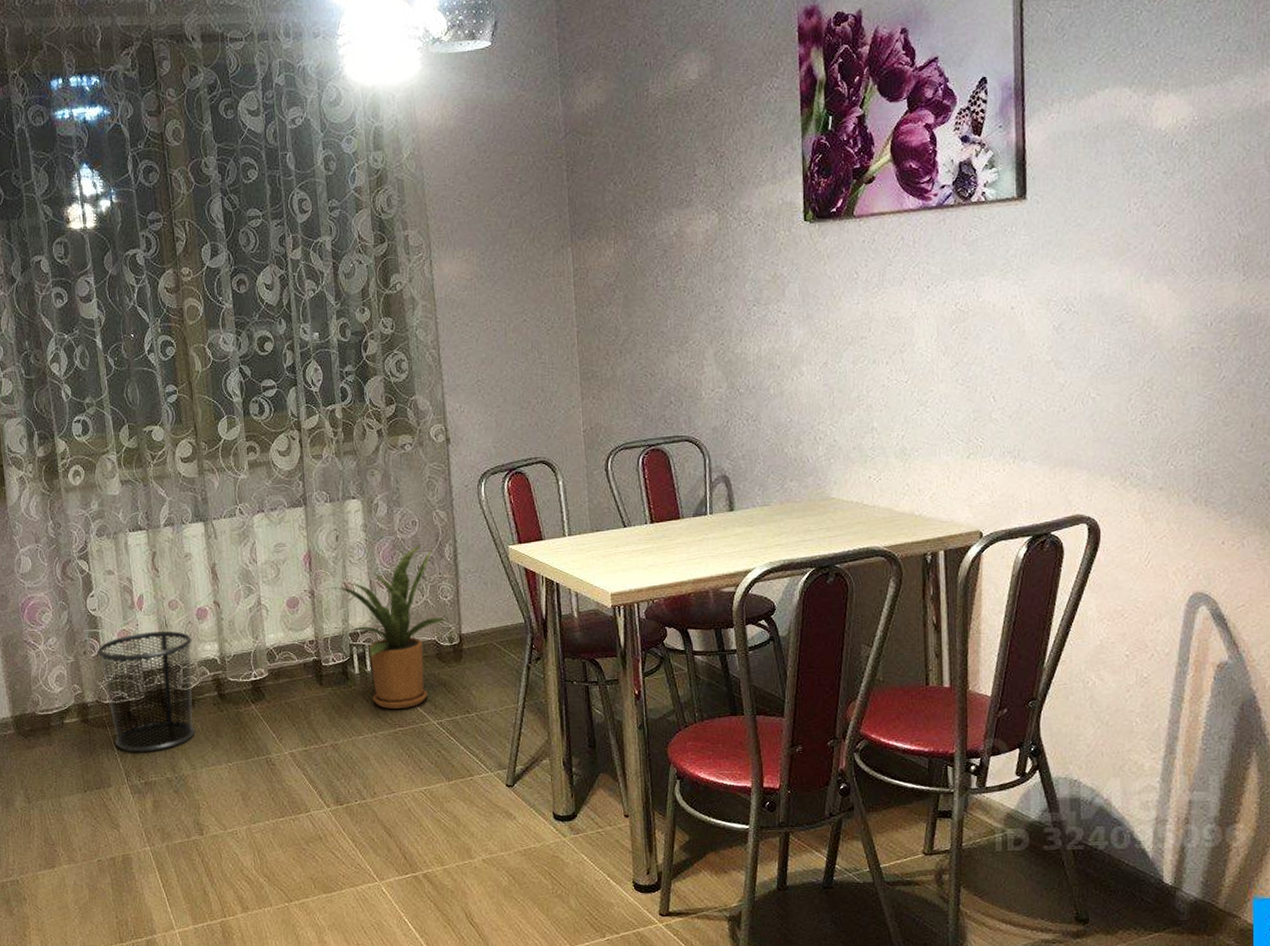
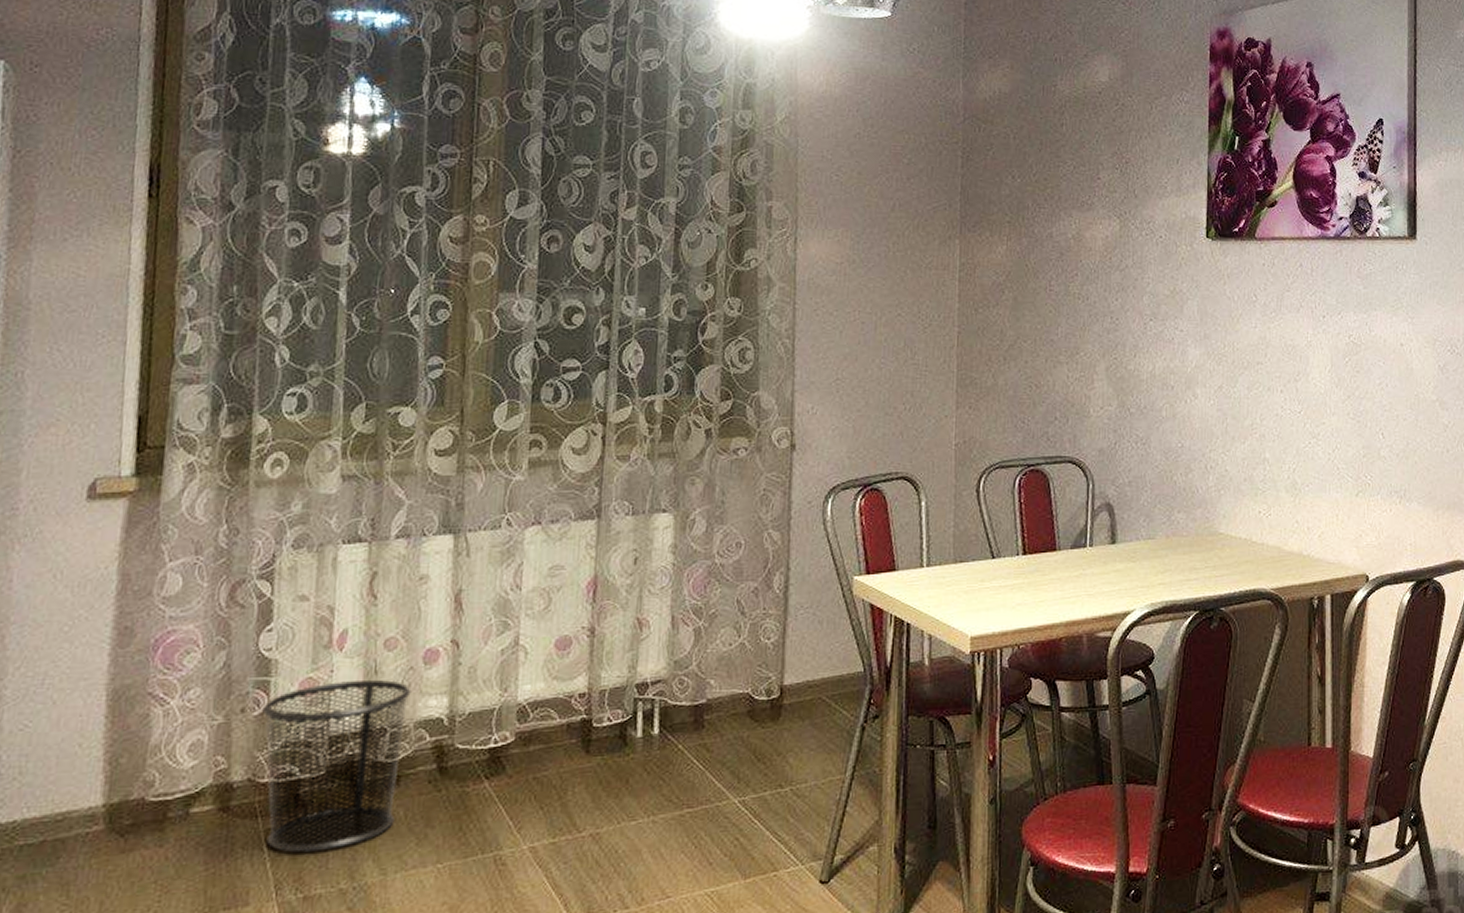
house plant: present [327,545,449,710] -> none [614,572,769,785]

